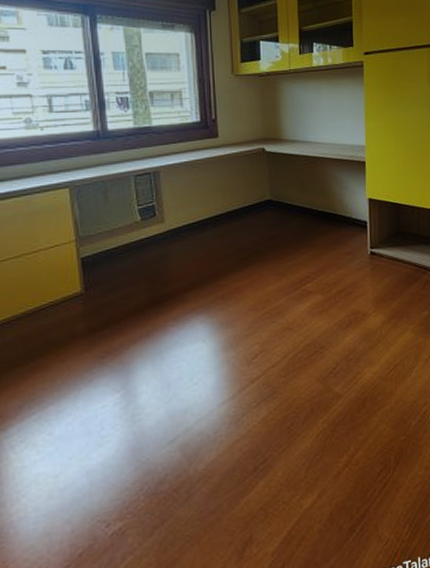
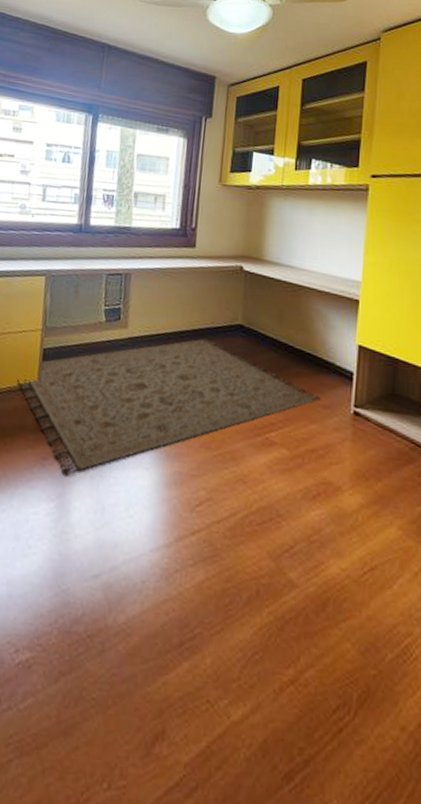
rug: none [59,217,343,365] -> present [17,338,320,474]

